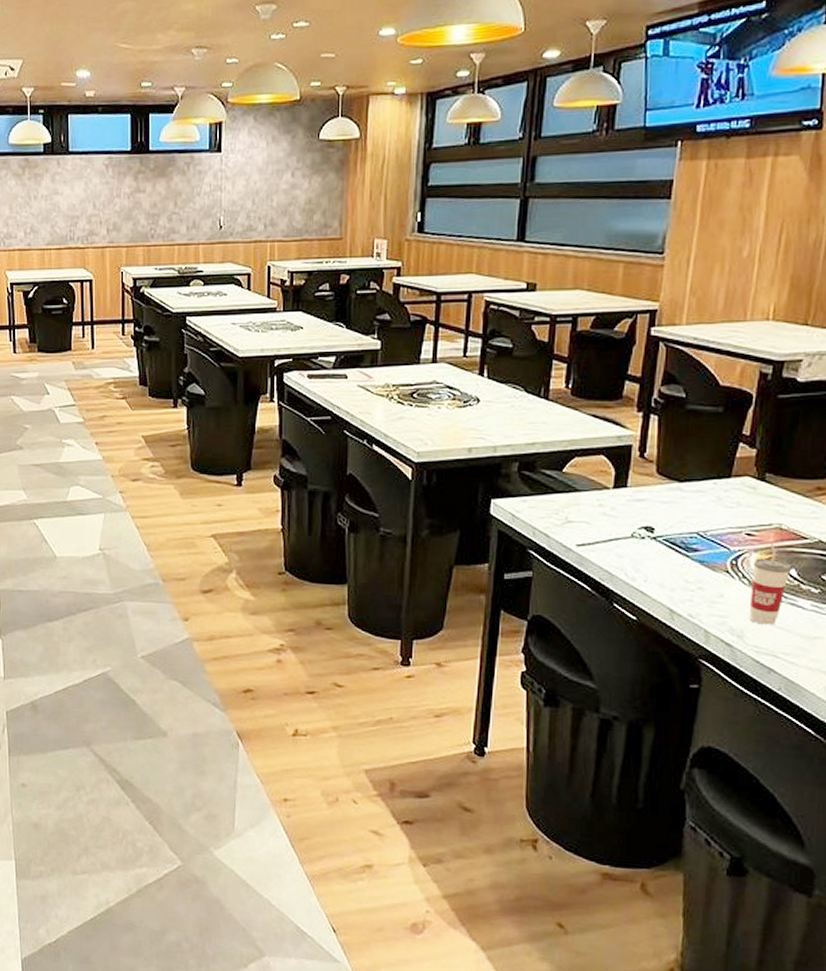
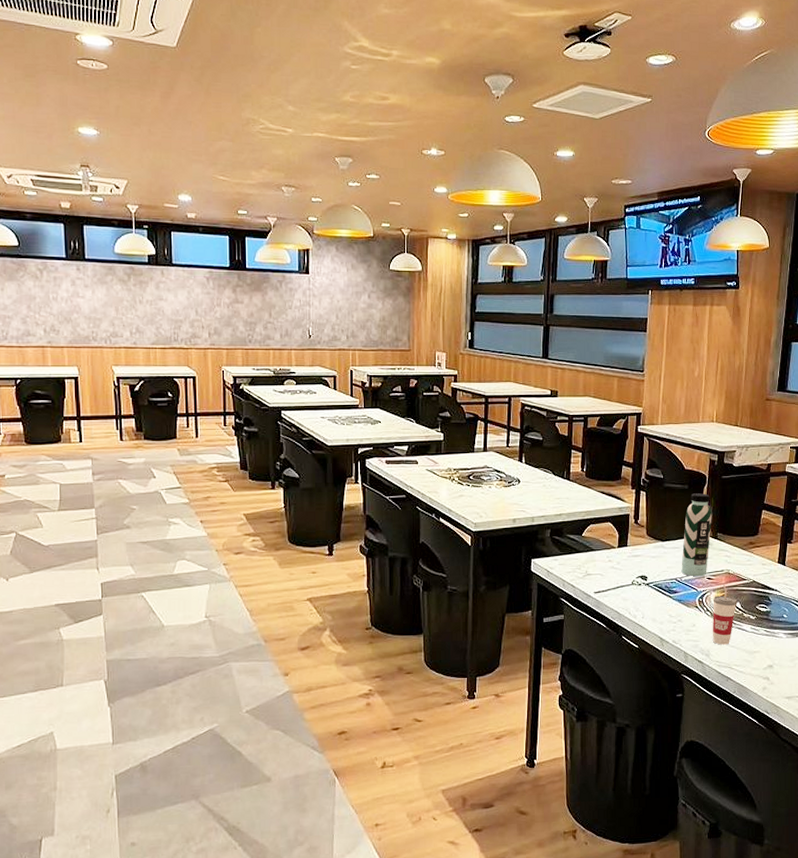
water bottle: none [706,418,759,532] -> present [681,493,712,577]

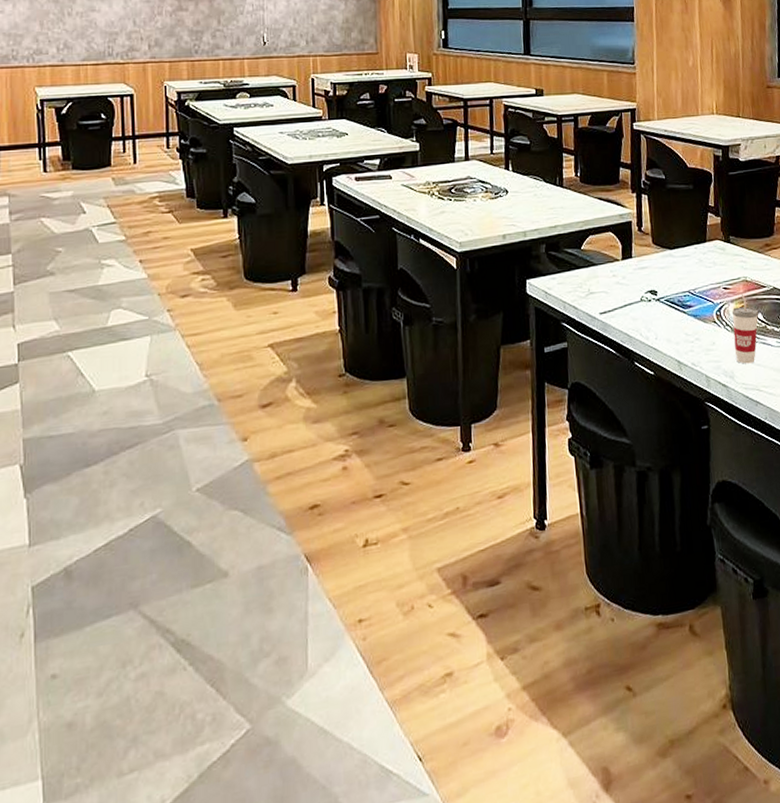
water bottle: present [681,493,712,577] -> none [693,192,723,288]

